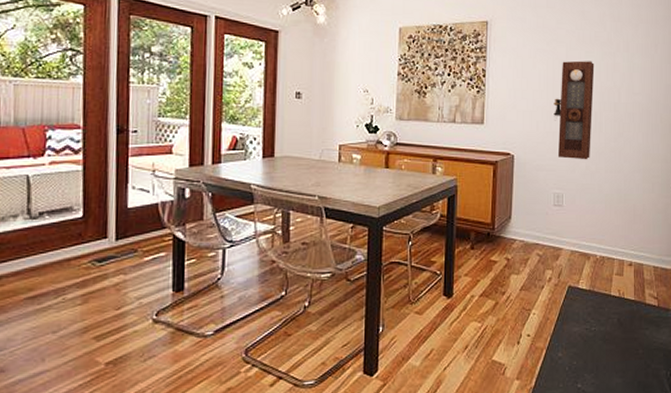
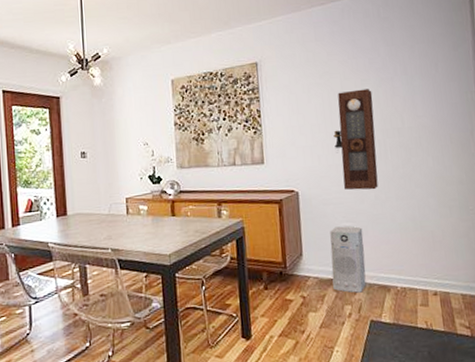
air purifier: none [537,193,571,259] -> present [330,226,366,293]

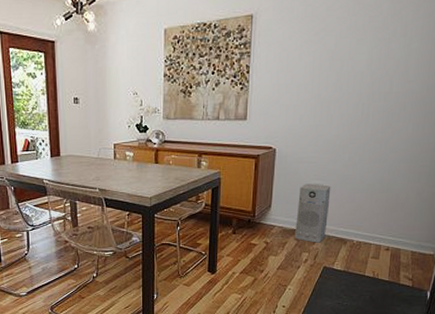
pendulum clock: present [333,89,378,190] -> none [318,49,366,152]

